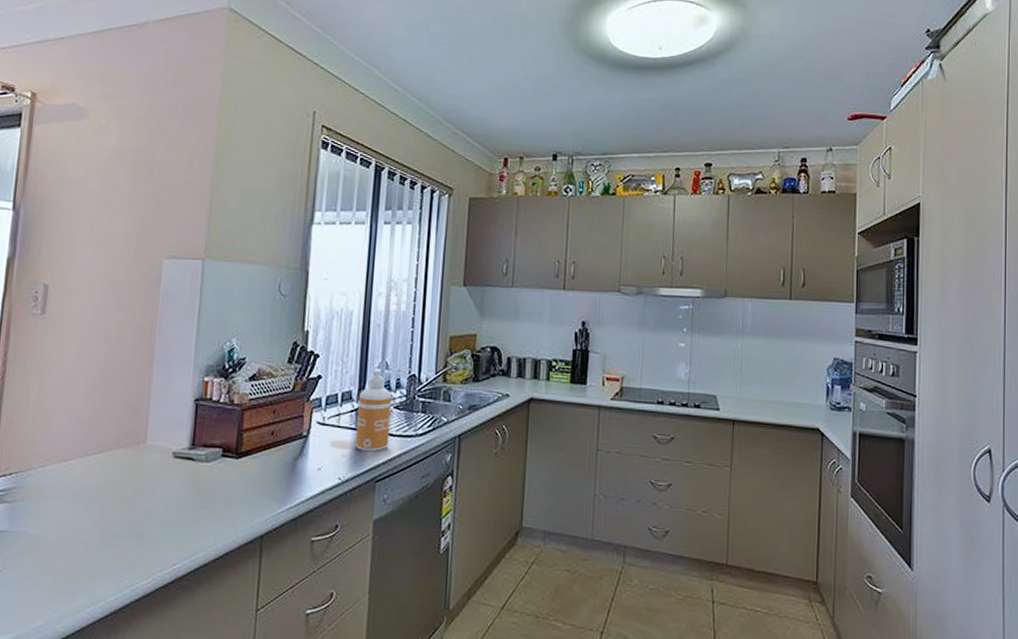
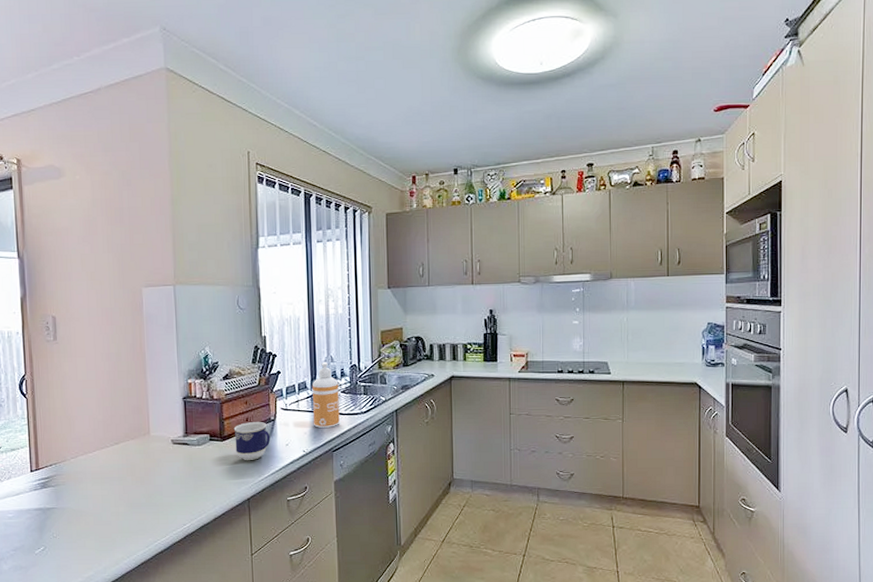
cup: none [253,436,299,487] -> present [234,421,270,461]

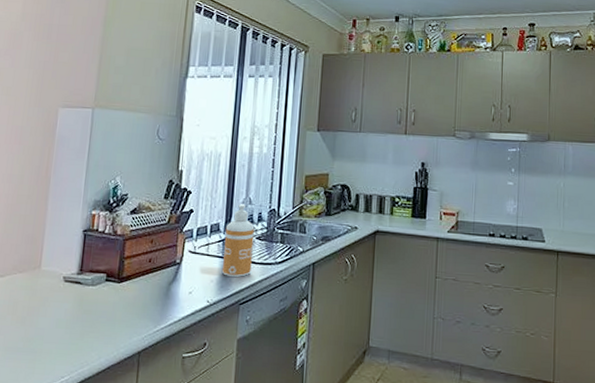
cup: present [234,421,270,461] -> none [132,263,173,308]

